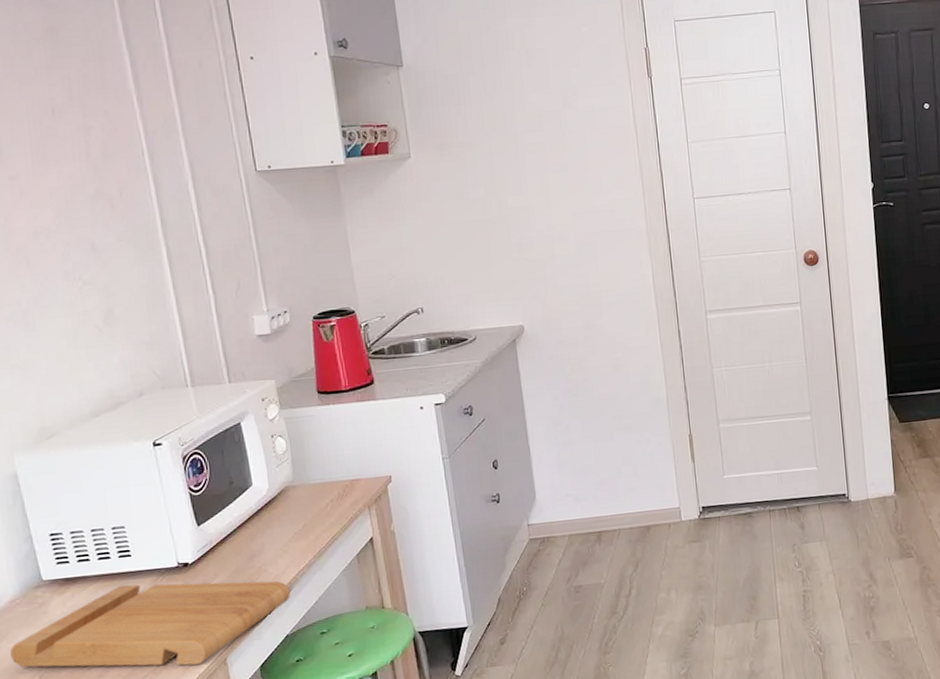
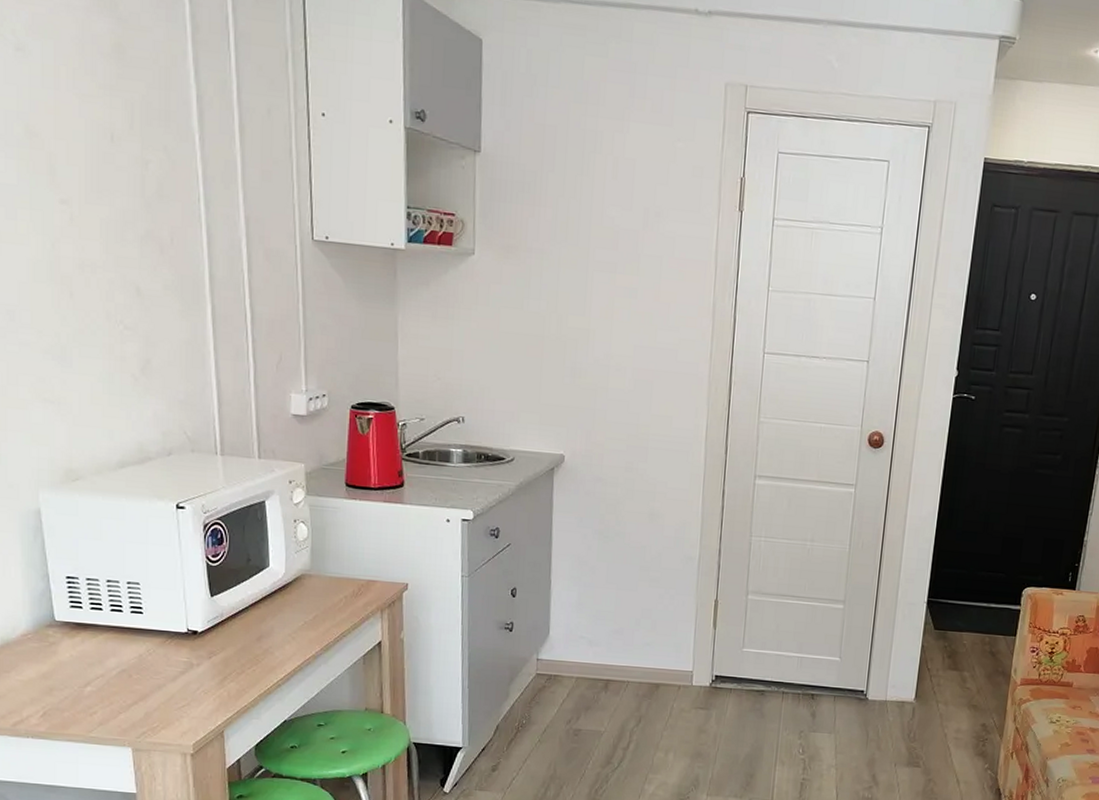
cutting board: present [10,581,290,668] -> none [18,640,293,732]

